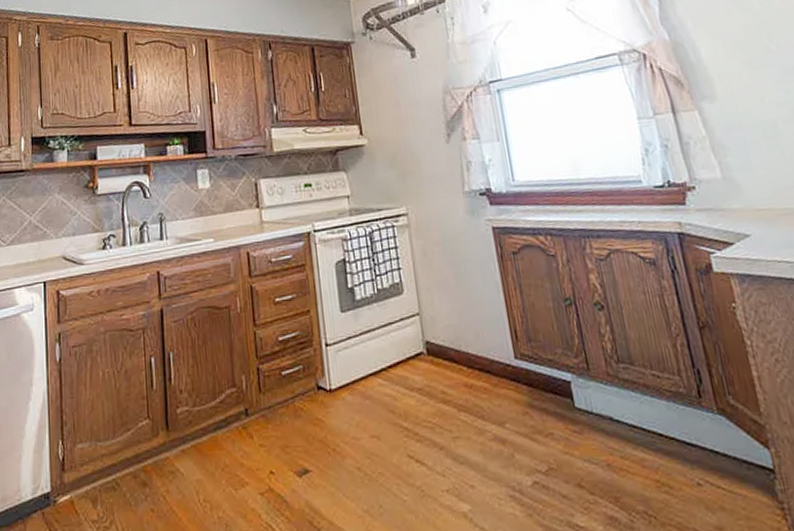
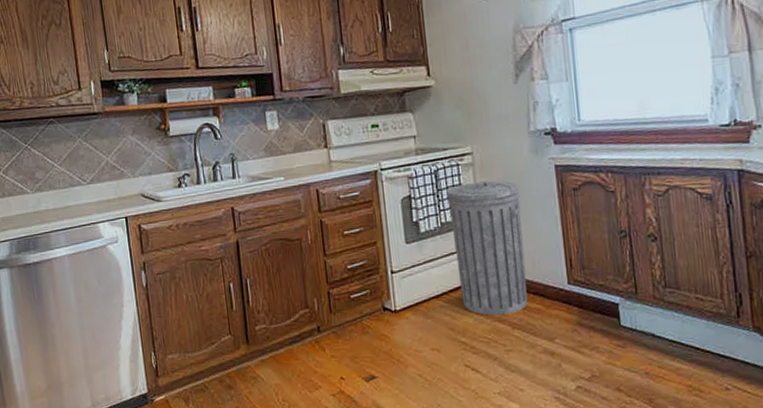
trash can: none [382,243,473,396] -> present [446,181,528,316]

